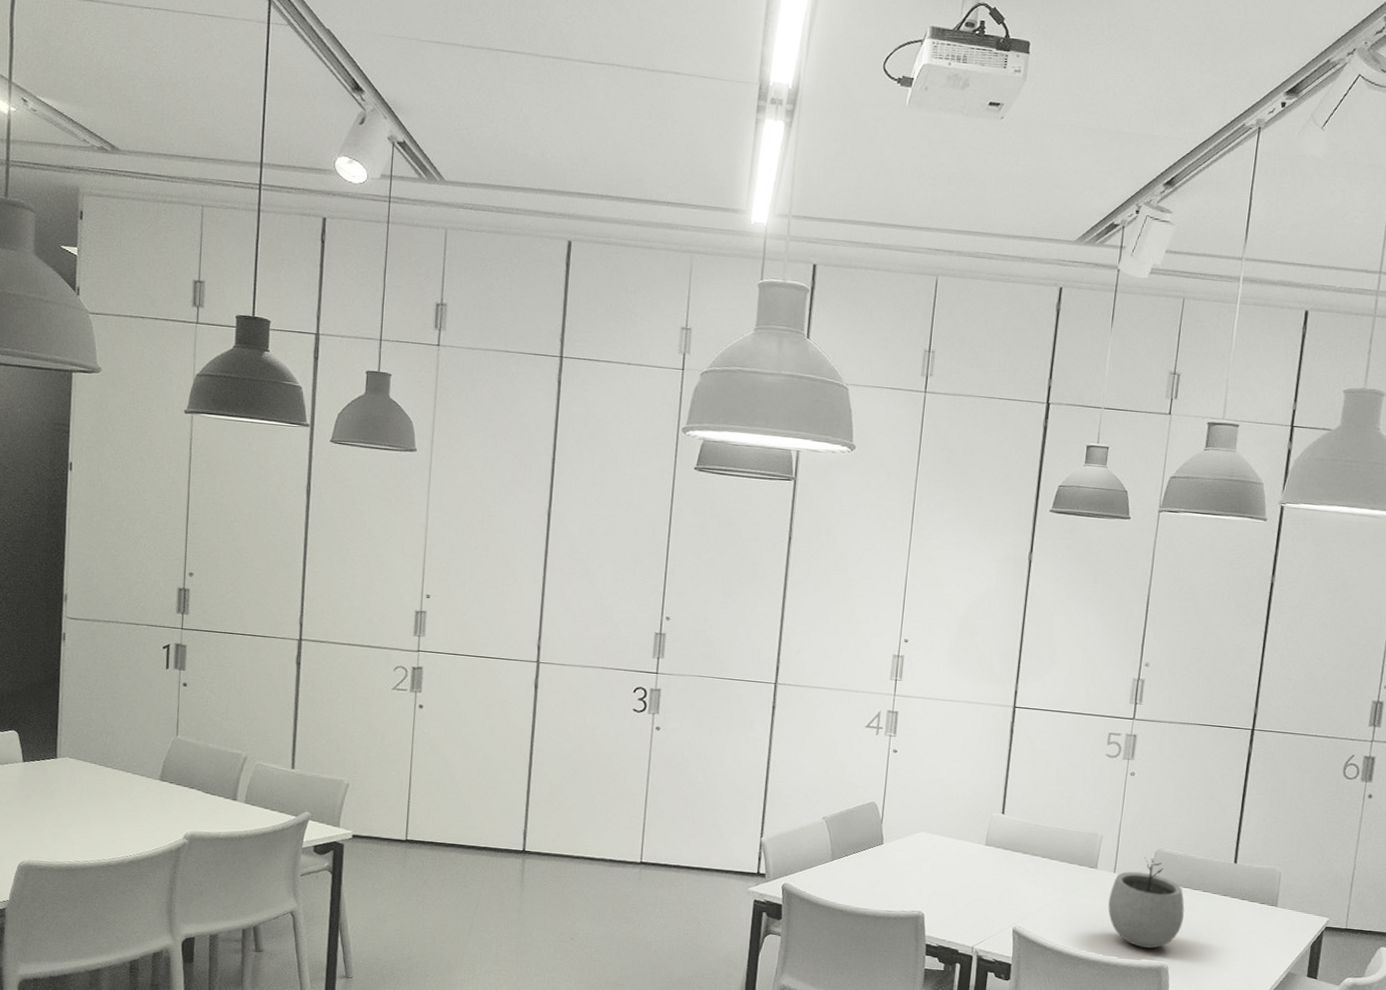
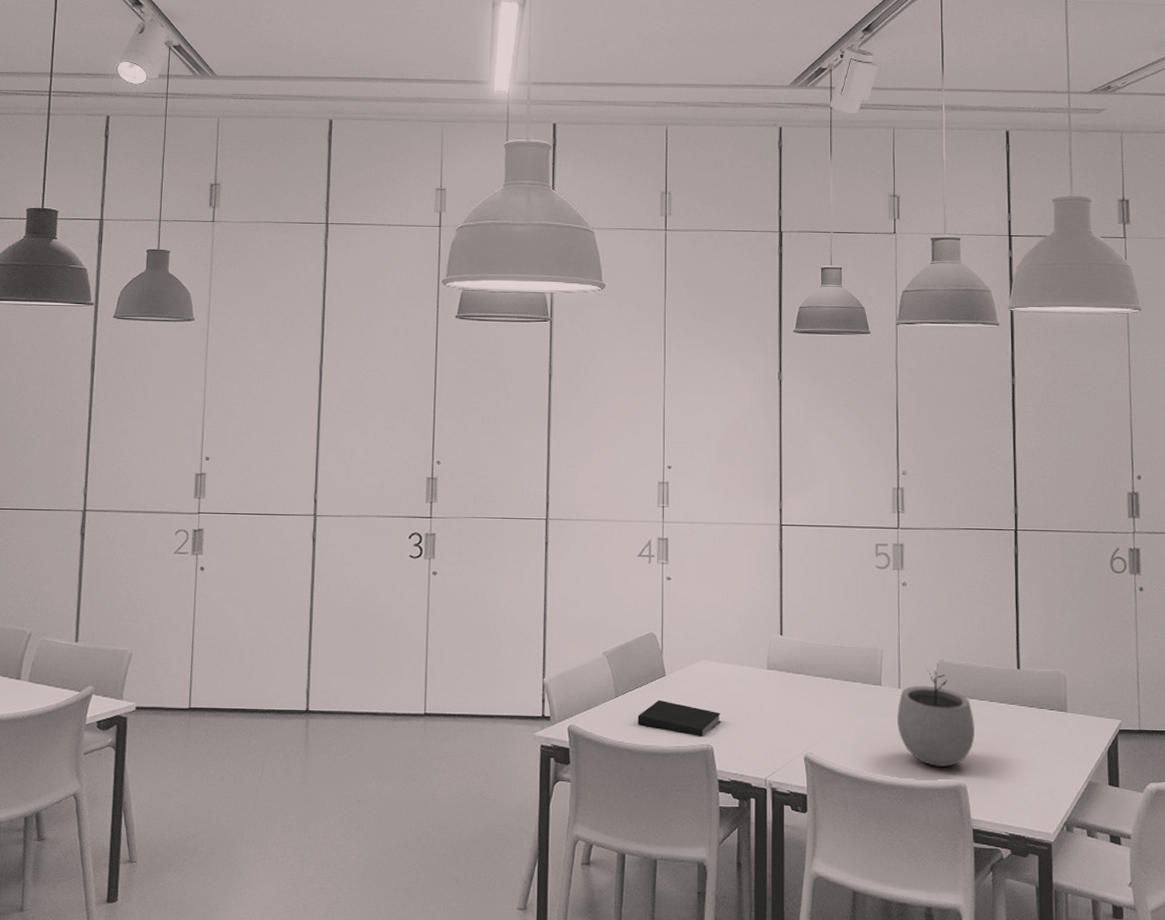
notebook: none [851,866,935,904] -> present [637,699,721,738]

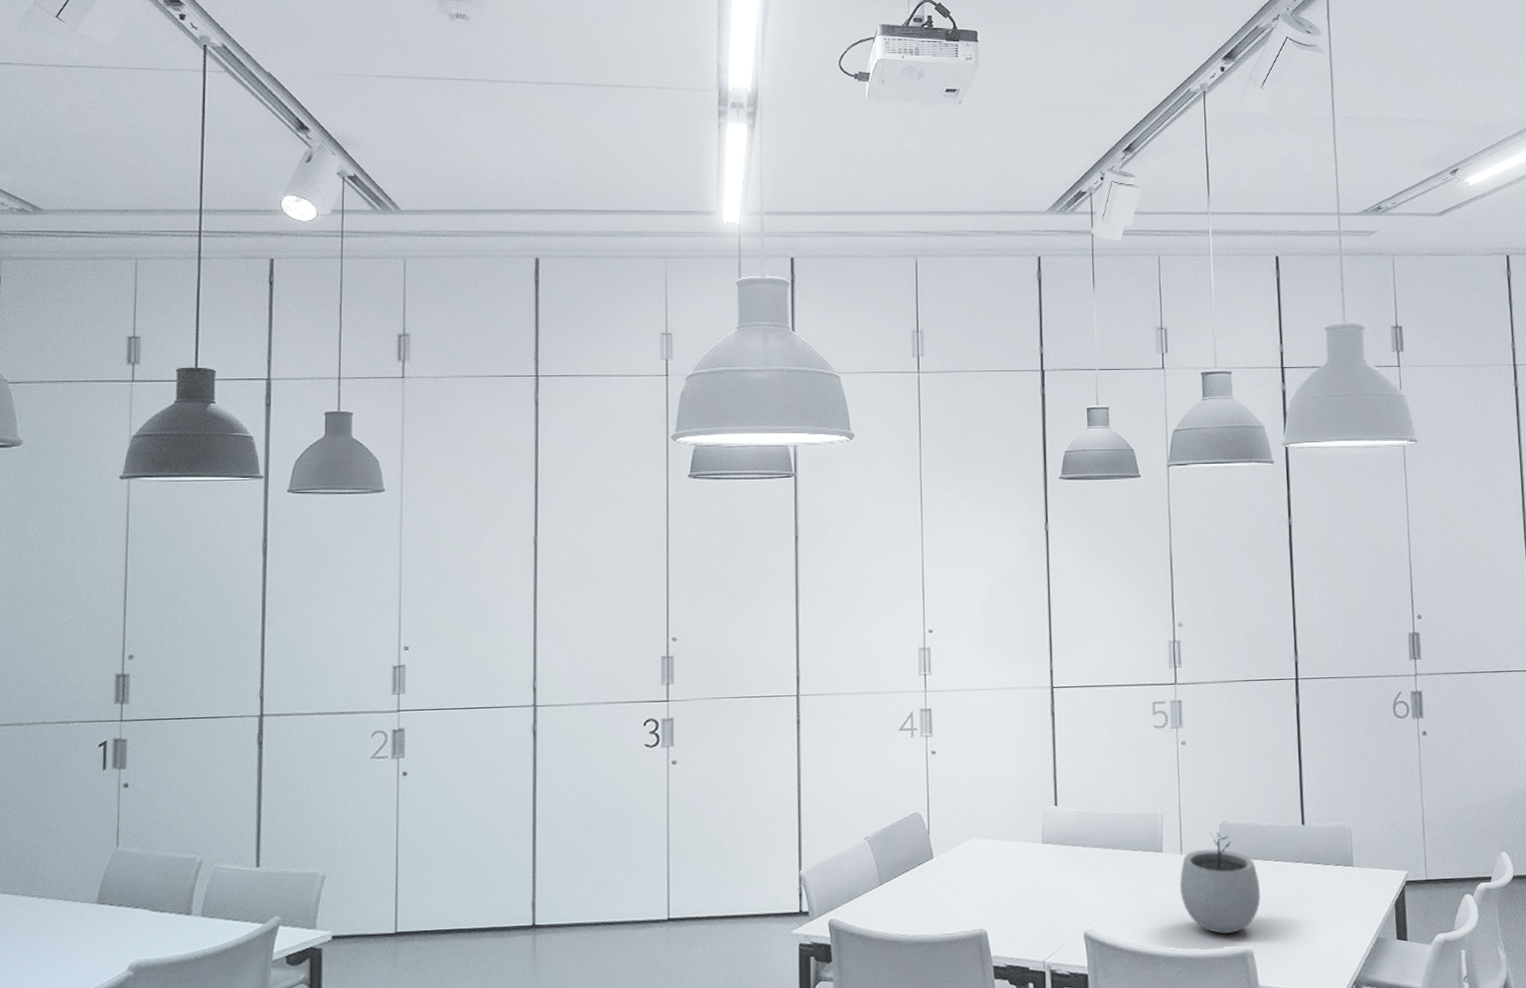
notebook: present [637,699,721,738] -> none [904,884,994,922]

